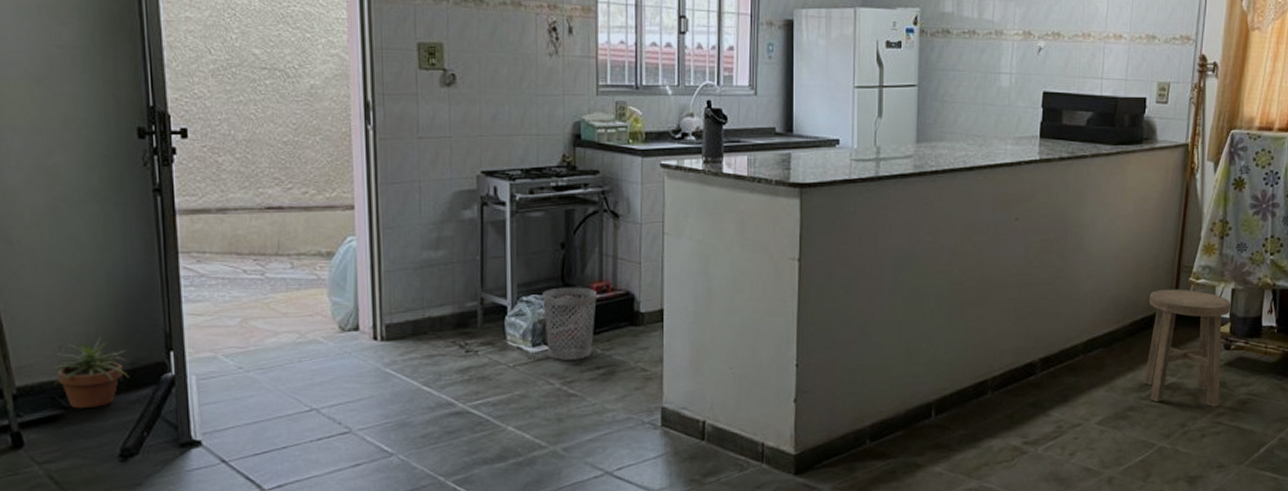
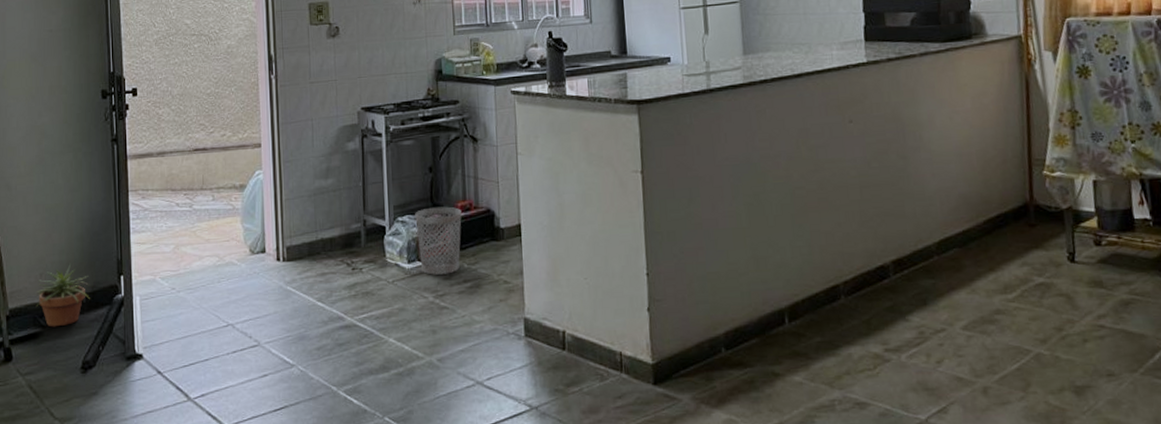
stool: present [1144,289,1231,407] -> none [1001,183,1099,309]

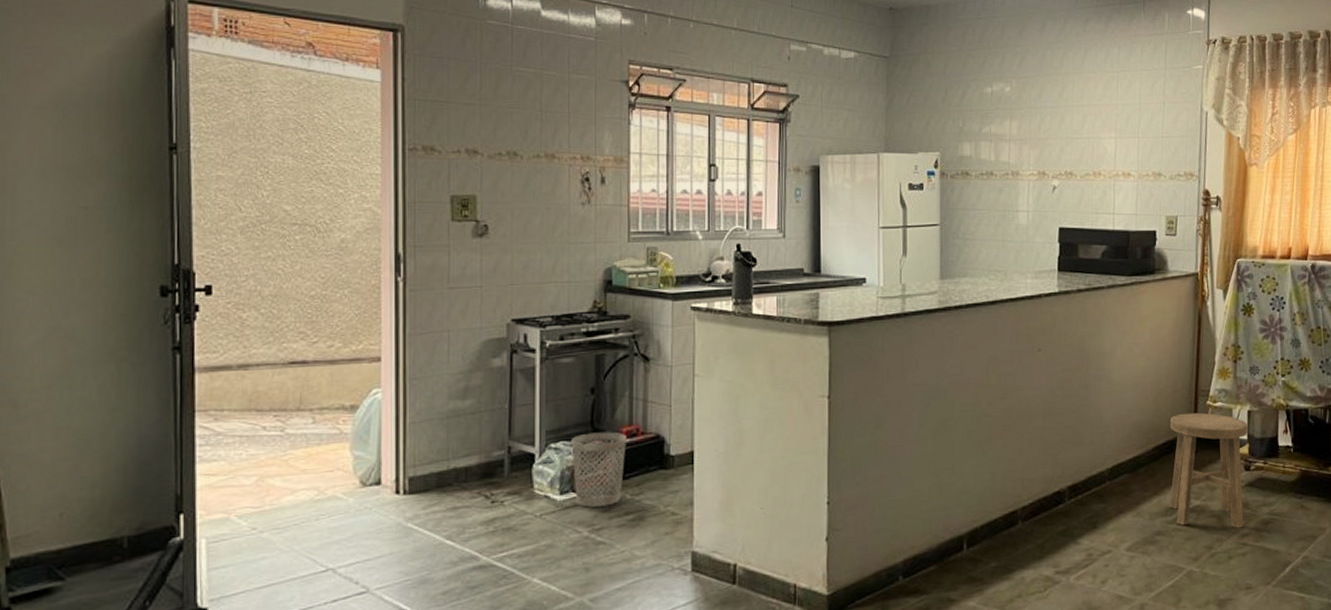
potted plant: present [35,263,90,327] -> none [52,499,134,580]
stool: none [1001,183,1099,309] -> present [1169,412,1248,528]

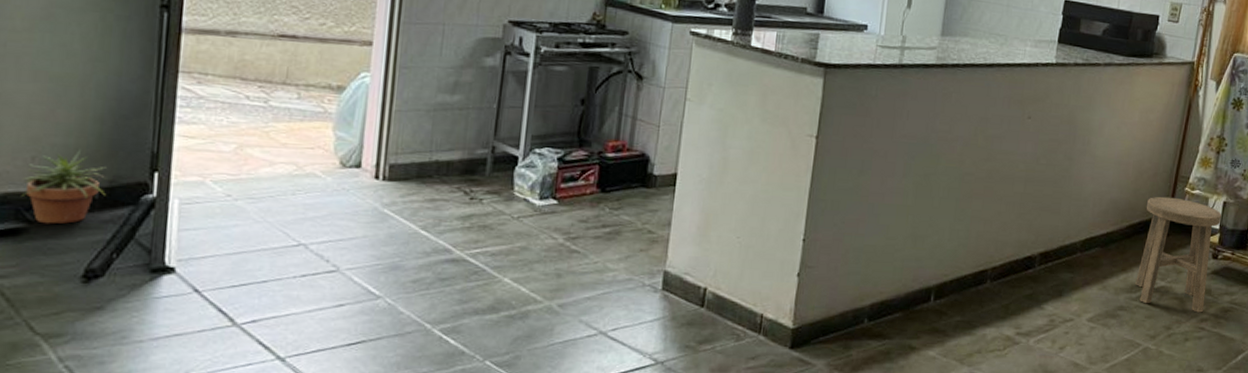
potted plant: none [52,499,134,580] -> present [22,148,106,225]
wastebasket: present [571,432,626,507] -> none [554,143,612,217]

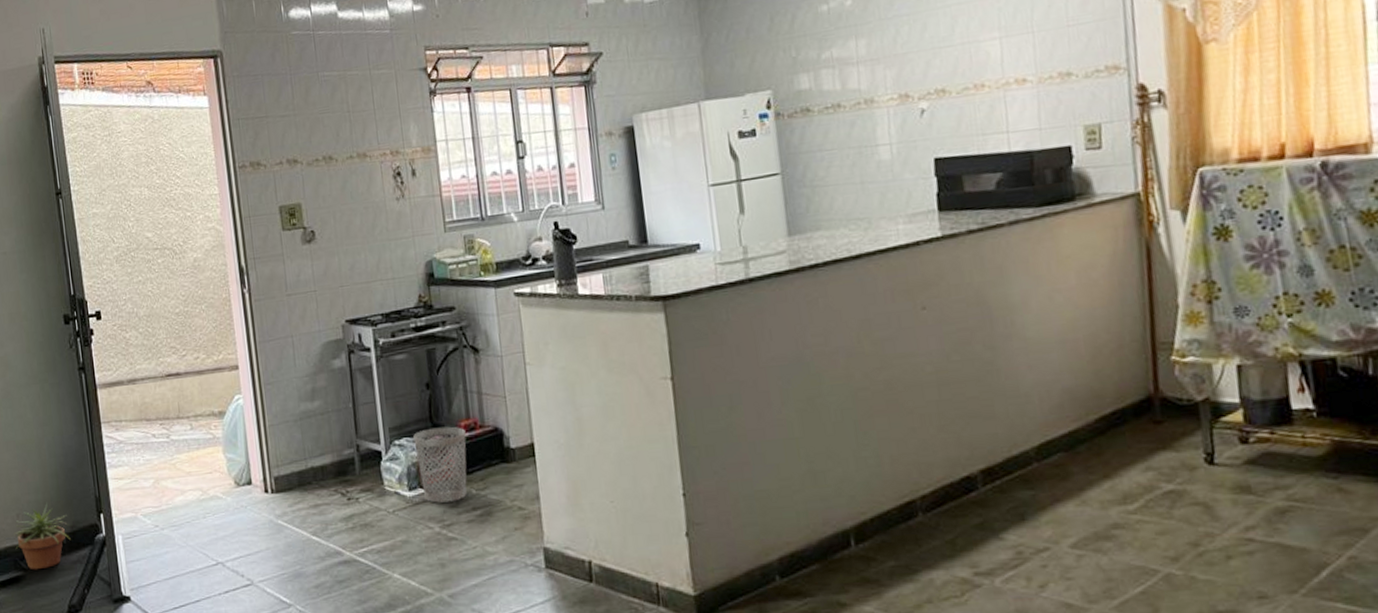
wastebasket: none [554,143,612,217] -> present [413,426,467,503]
stool: present [1135,196,1222,313] -> none [1117,371,1247,519]

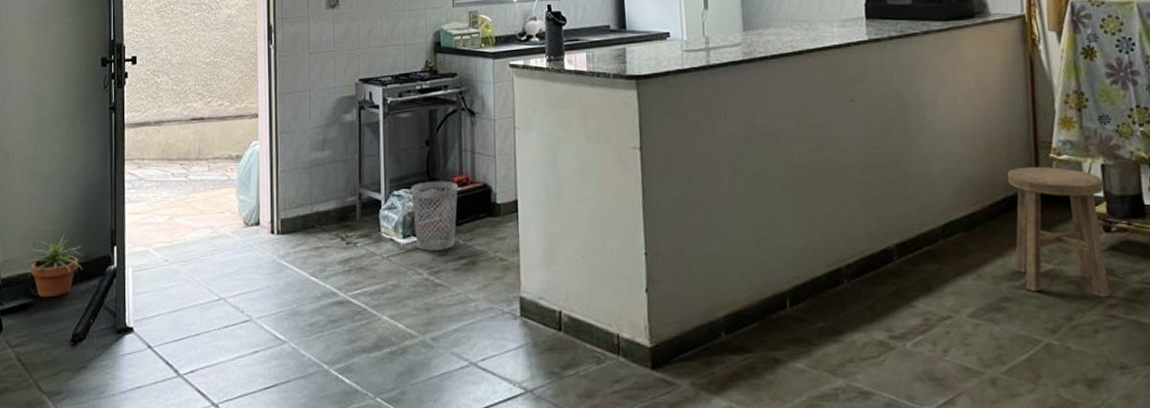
stool: none [1117,371,1247,519] -> present [1007,166,1110,298]

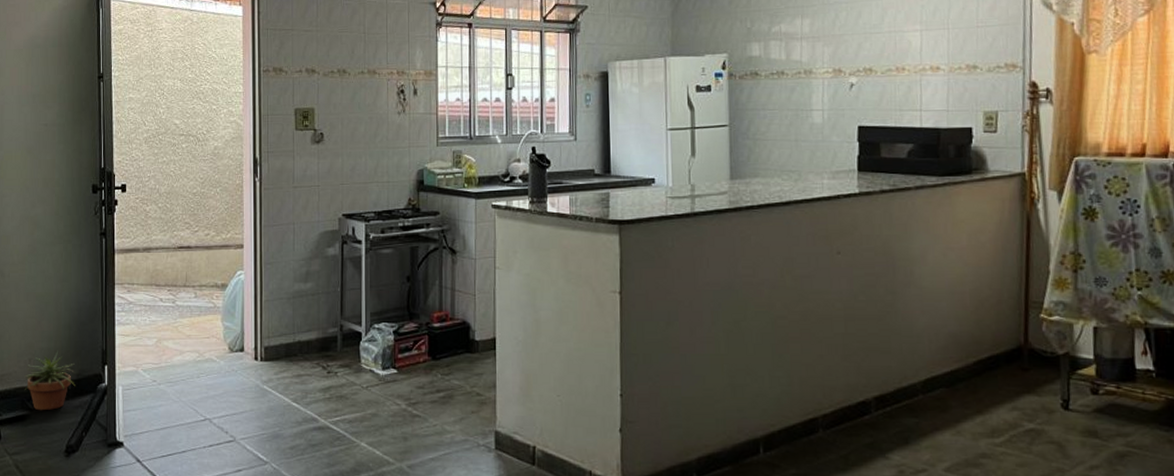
wastebasket: present [411,181,458,251] -> none [391,316,437,383]
stool: present [1007,166,1110,298] -> none [994,326,1095,459]

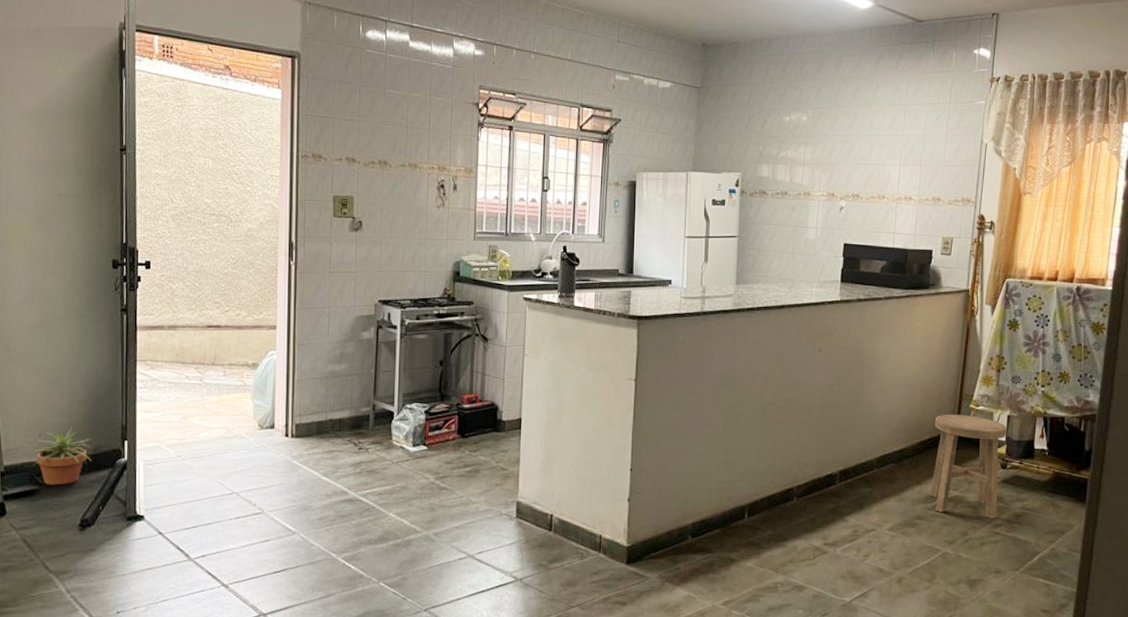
stool: none [994,326,1095,459] -> present [930,414,1007,519]

